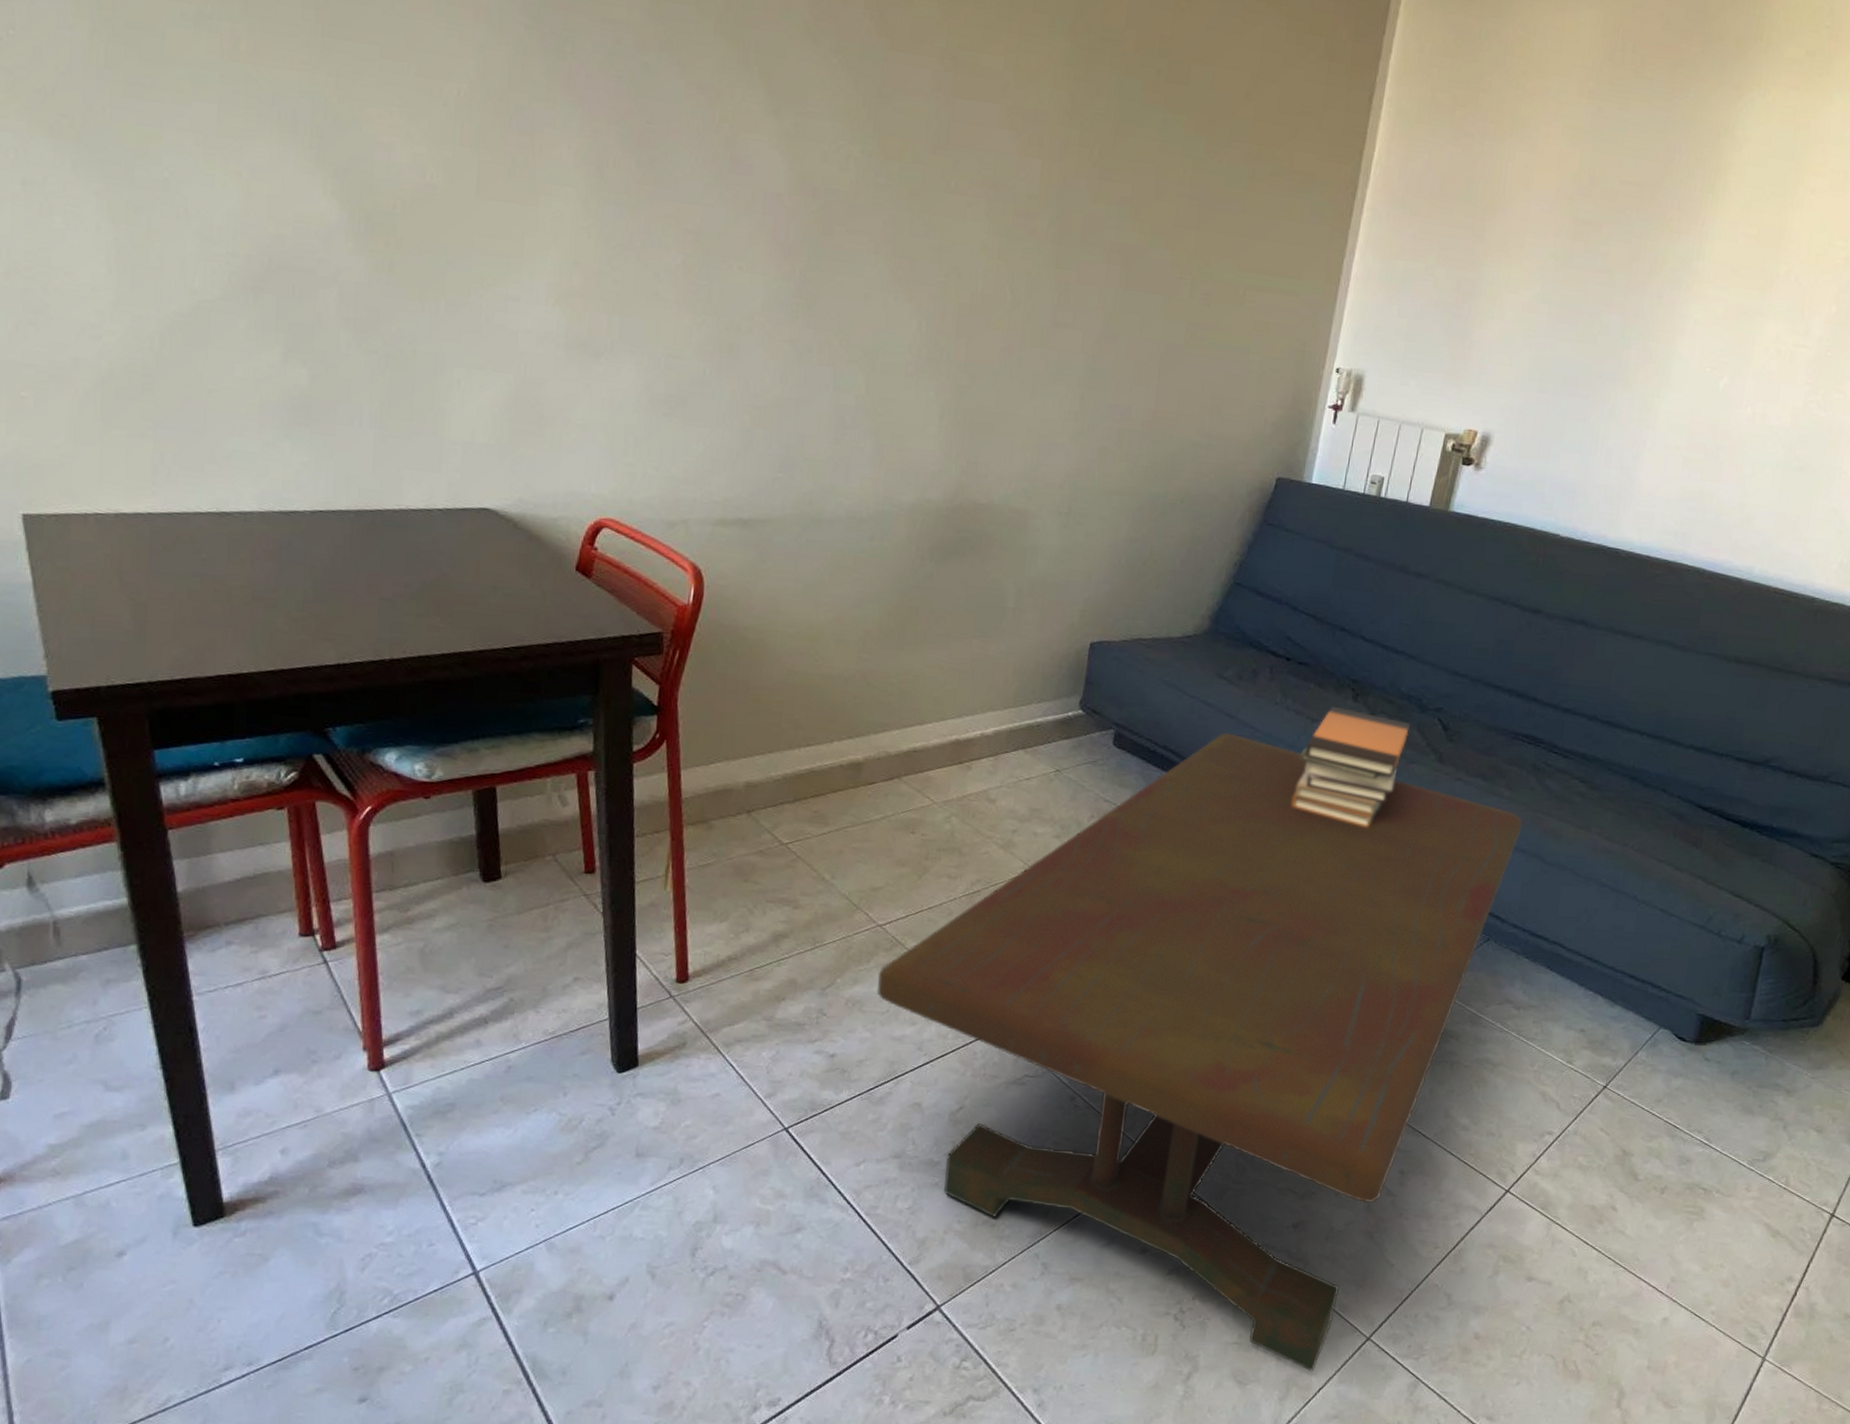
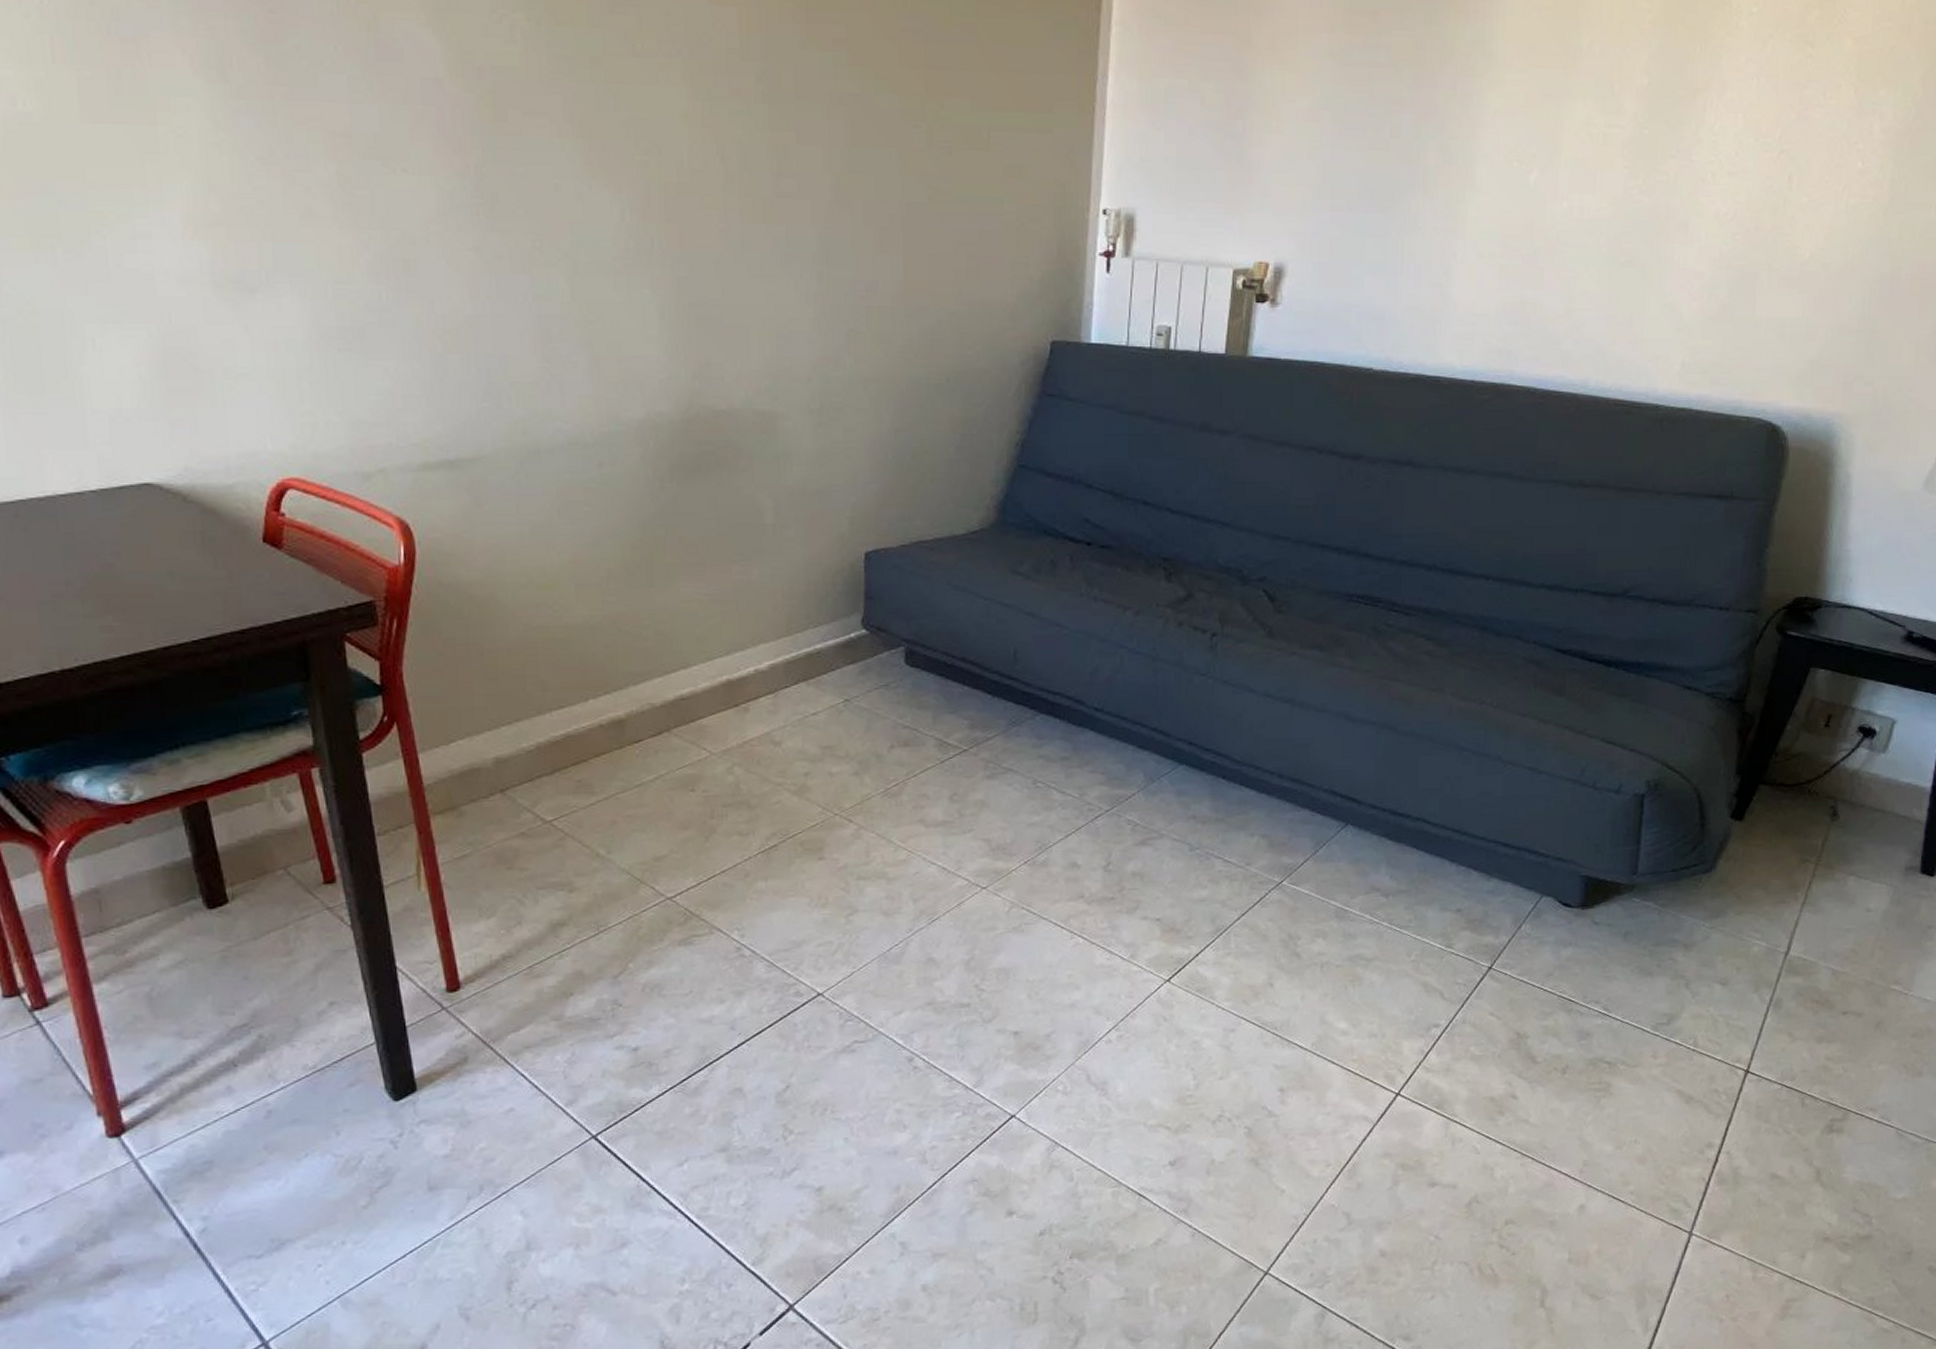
coffee table: present [876,732,1523,1371] -> none [675,634,1369,1317]
book stack: present [1291,705,1411,828] -> none [1112,589,1234,720]

